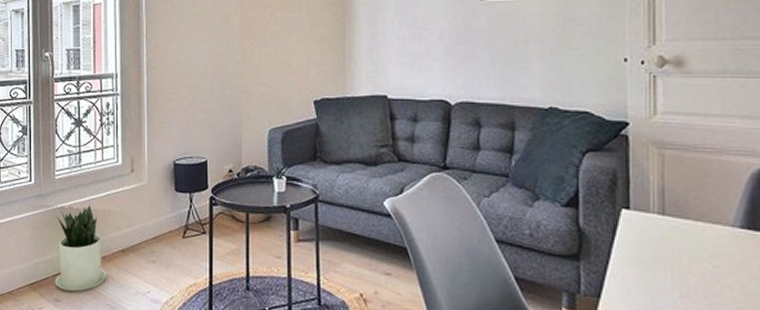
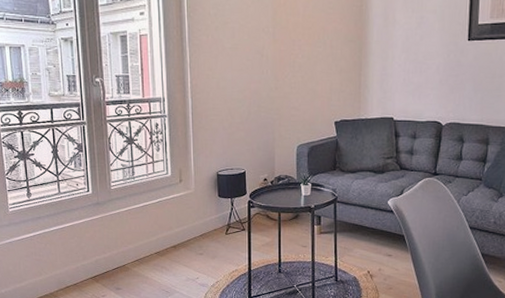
planter: present [54,205,107,292] -> none [114,210,161,282]

